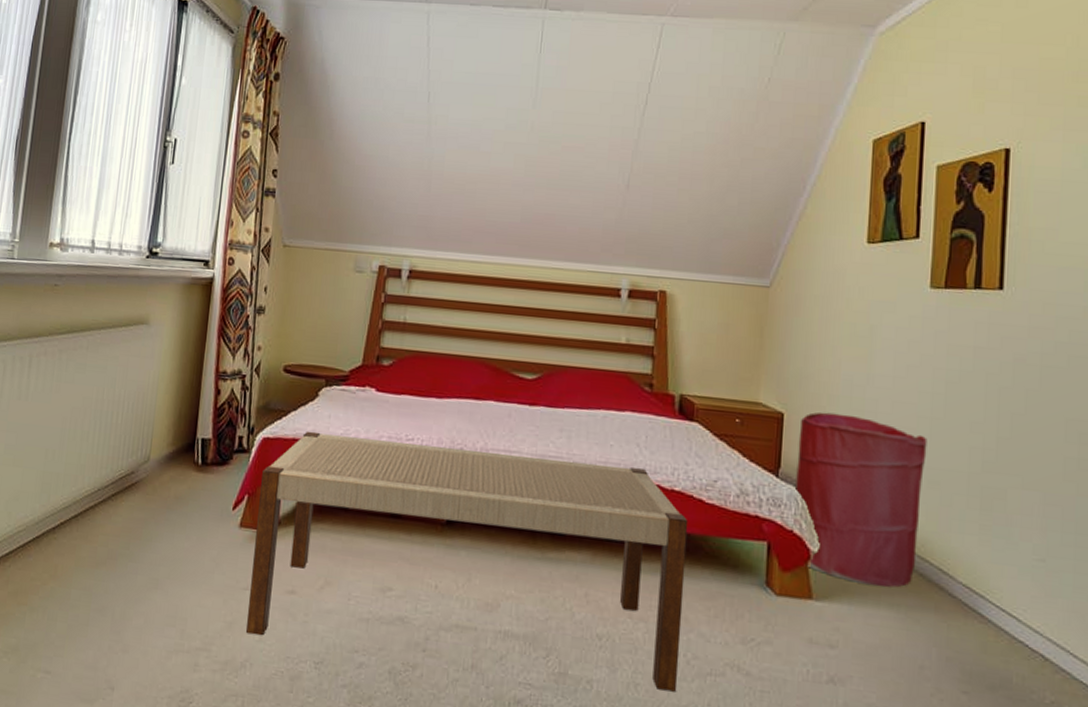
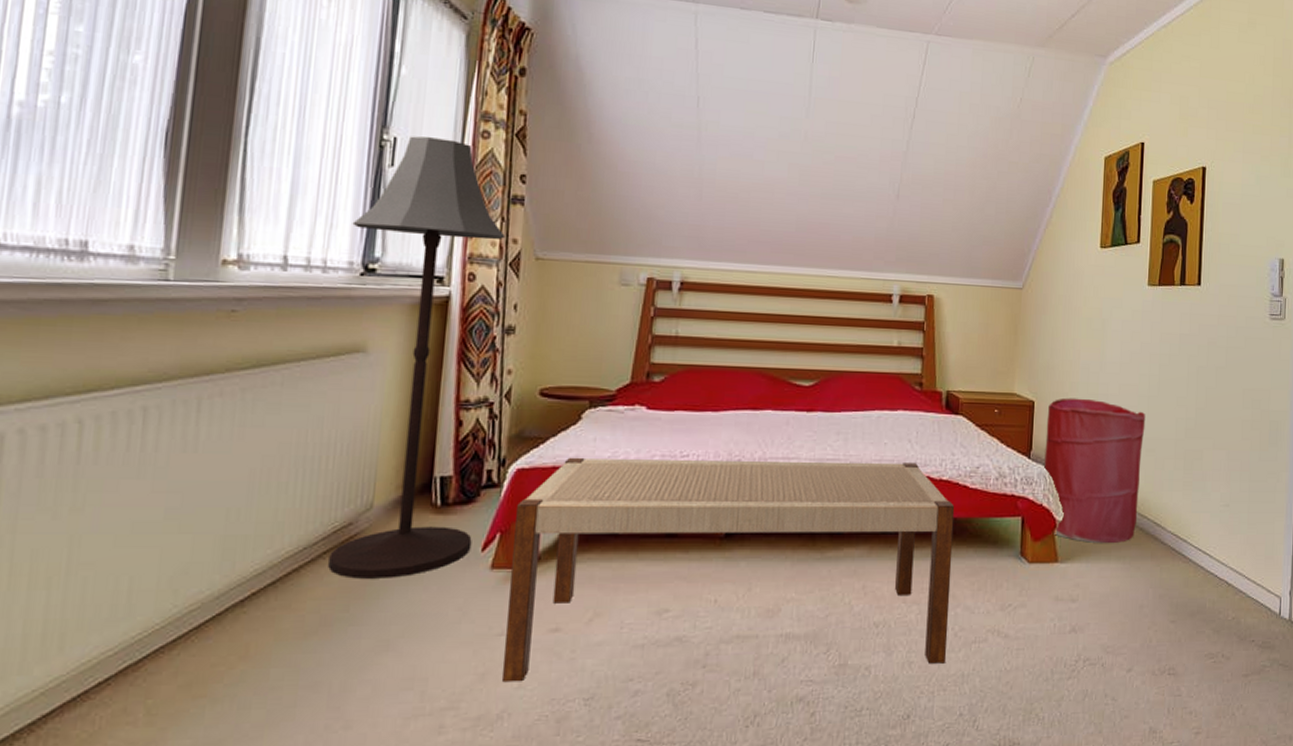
floor lamp: none [115,137,259,525] -> present [328,136,505,579]

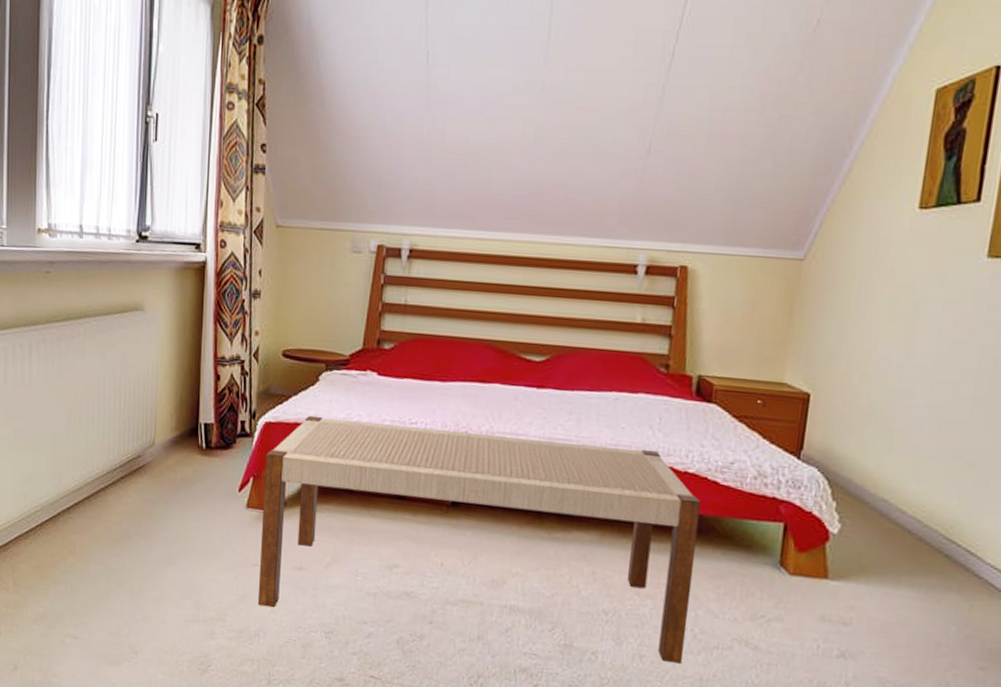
floor lamp: present [328,136,505,579] -> none [125,110,250,506]
laundry hamper: present [1044,398,1146,544] -> none [817,392,968,568]

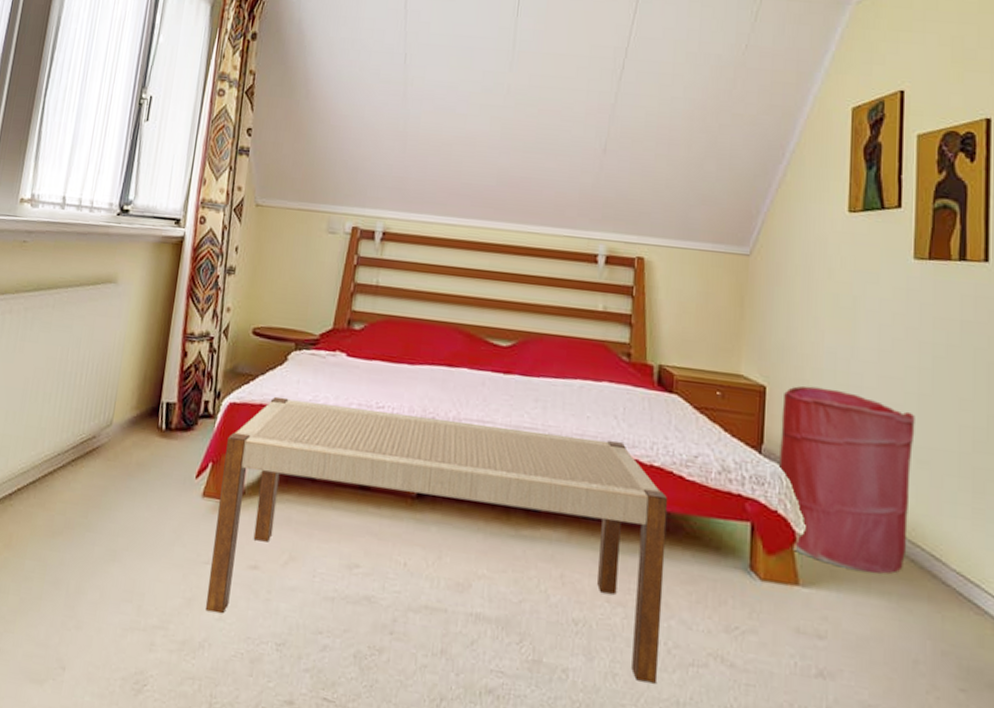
laundry hamper: none [817,392,968,568] -> present [779,386,915,574]

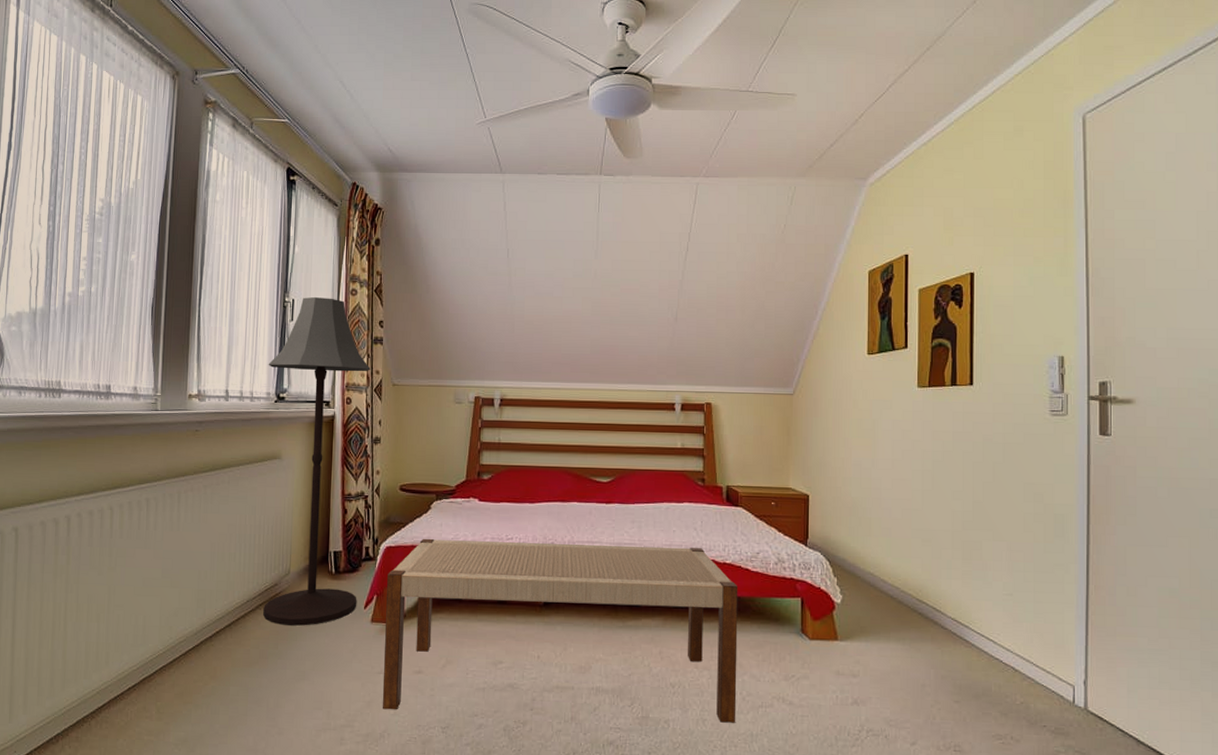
floor lamp: none [75,94,232,493] -> present [263,296,370,626]
laundry hamper: present [779,386,915,574] -> none [821,491,920,626]

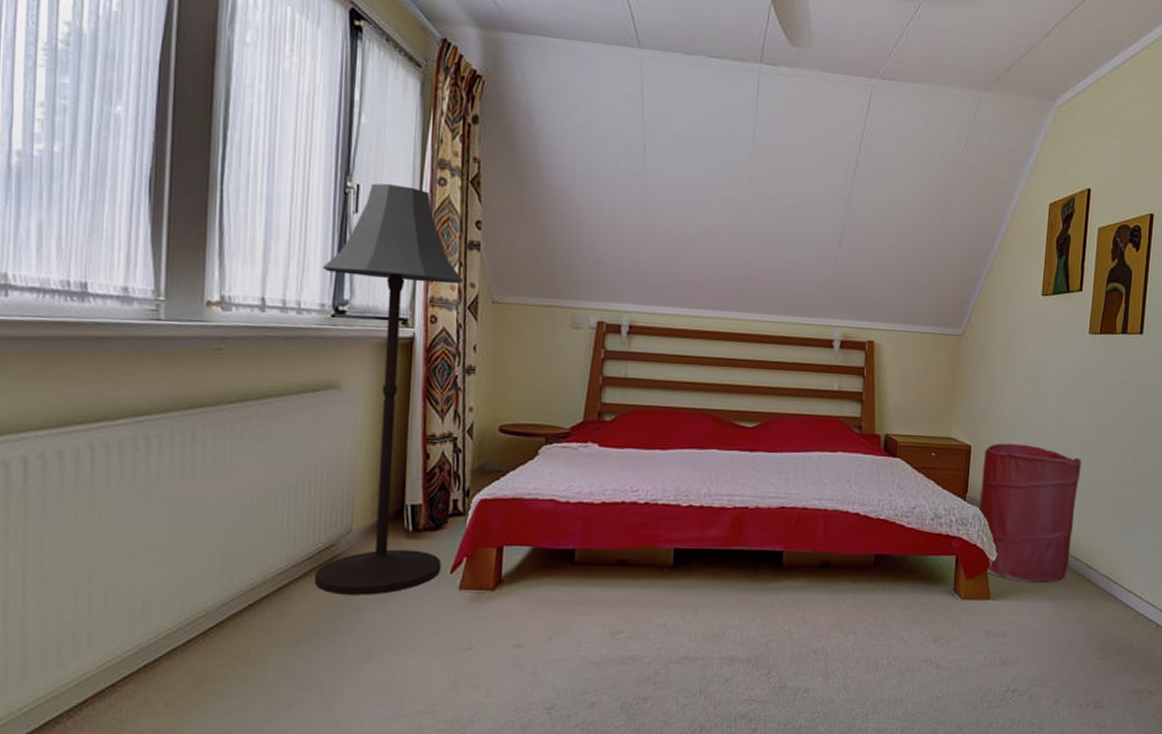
bench: present [382,538,738,723] -> none [471,489,891,691]
laundry hamper: none [821,491,920,626] -> present [979,443,1082,584]

